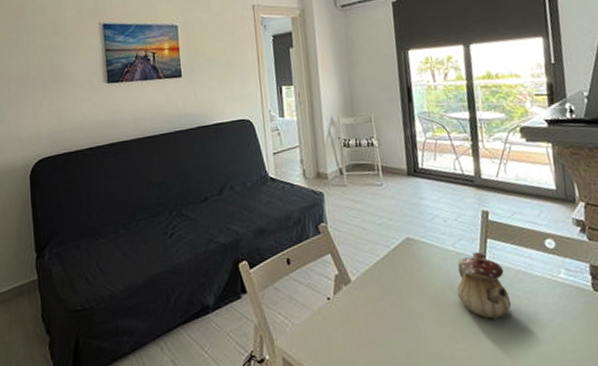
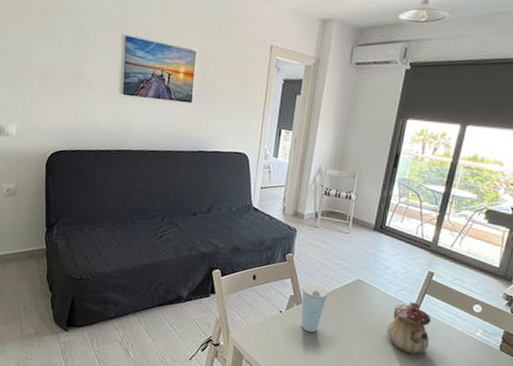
cup: none [345,254,378,318] -> present [301,283,328,332]

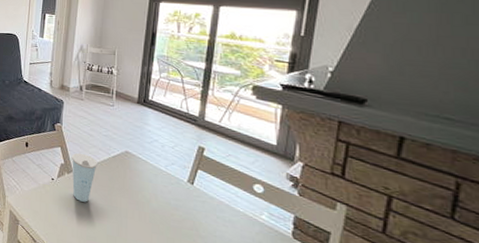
teapot: present [387,302,431,354] -> none [161,177,208,235]

